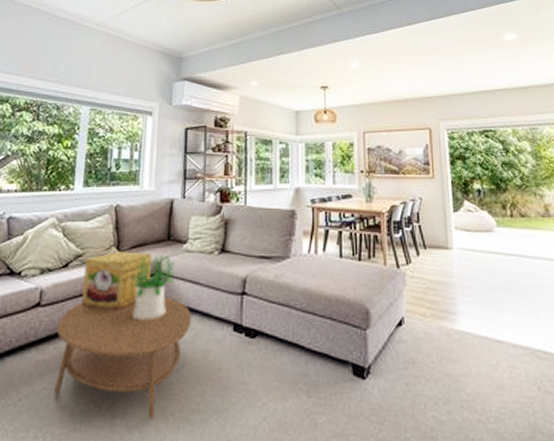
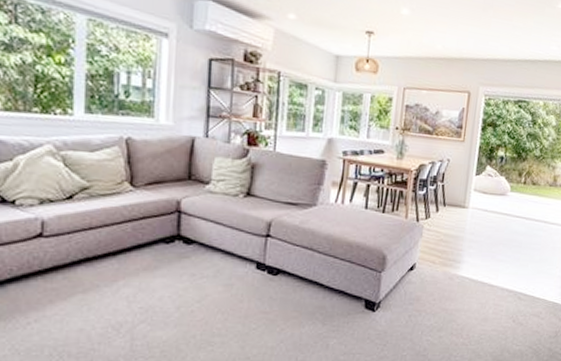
coffee table: present [53,296,192,420] -> none [65,234,214,341]
decorative box: present [81,251,152,311] -> none [92,187,170,246]
potted plant: present [133,255,176,319] -> none [150,193,198,255]

